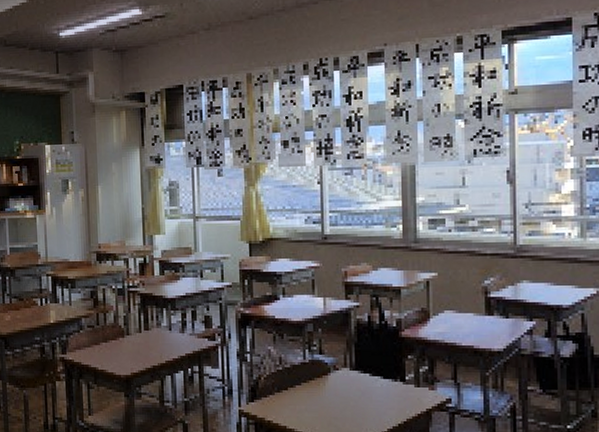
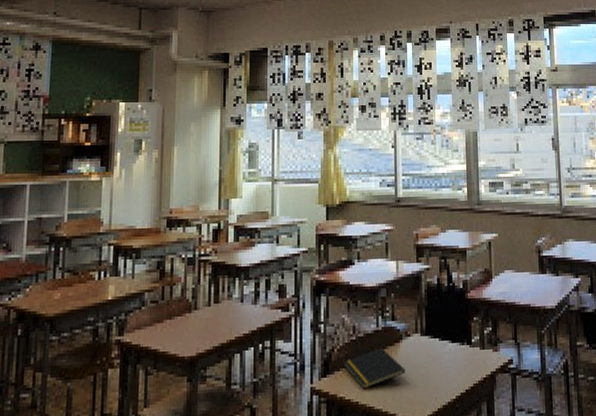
notepad: none [271,379,334,416] -> present [344,348,406,390]

